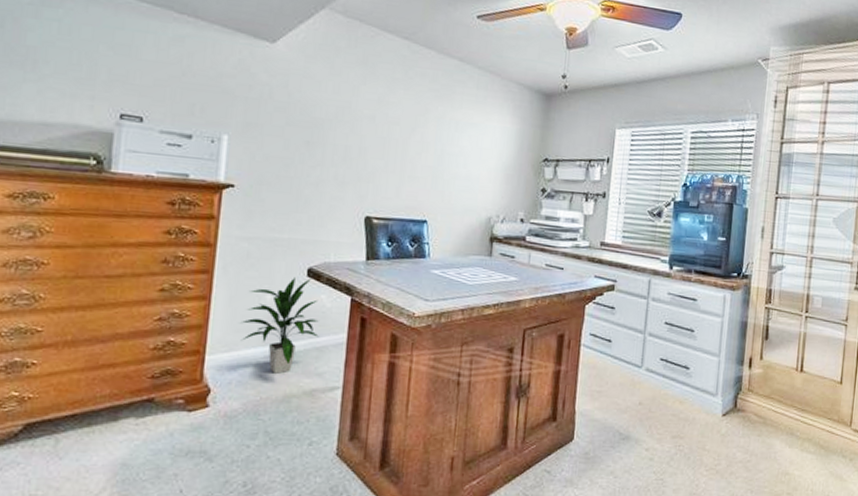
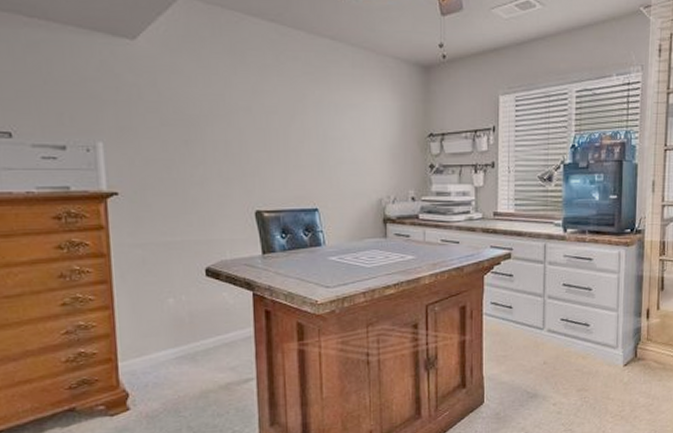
indoor plant: present [240,276,319,374] -> none [147,277,226,372]

